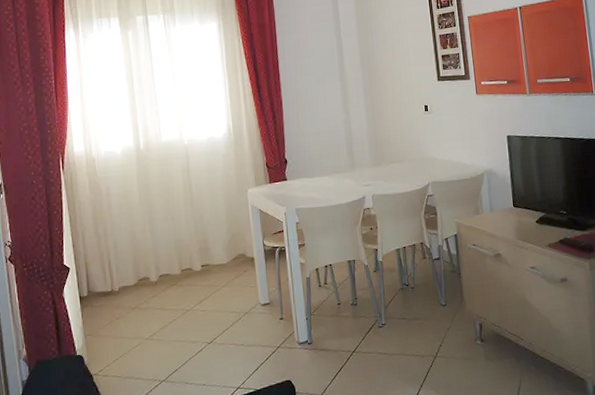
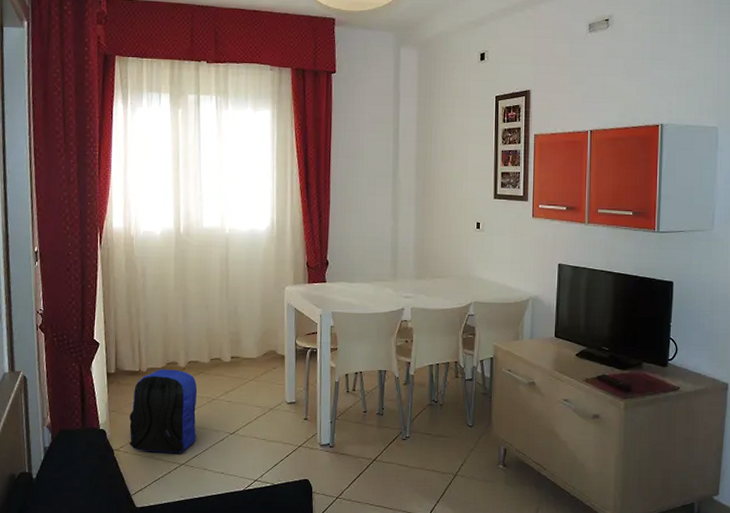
backpack: none [106,285,174,373] -> present [129,369,198,453]

